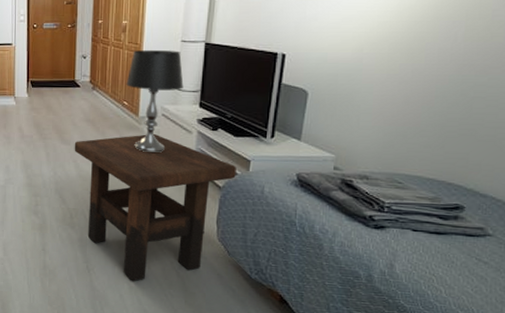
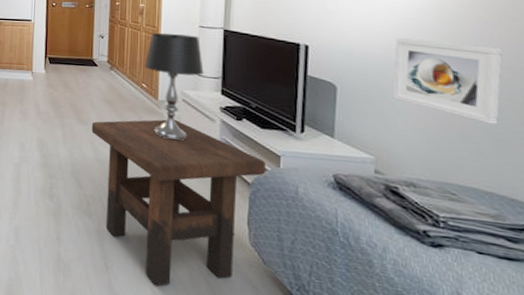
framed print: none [358,42,464,119] -> present [392,38,502,125]

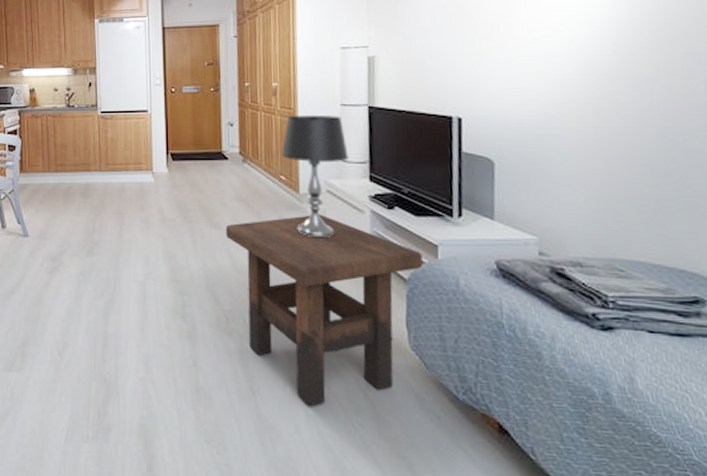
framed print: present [392,38,502,125] -> none [553,102,665,191]

